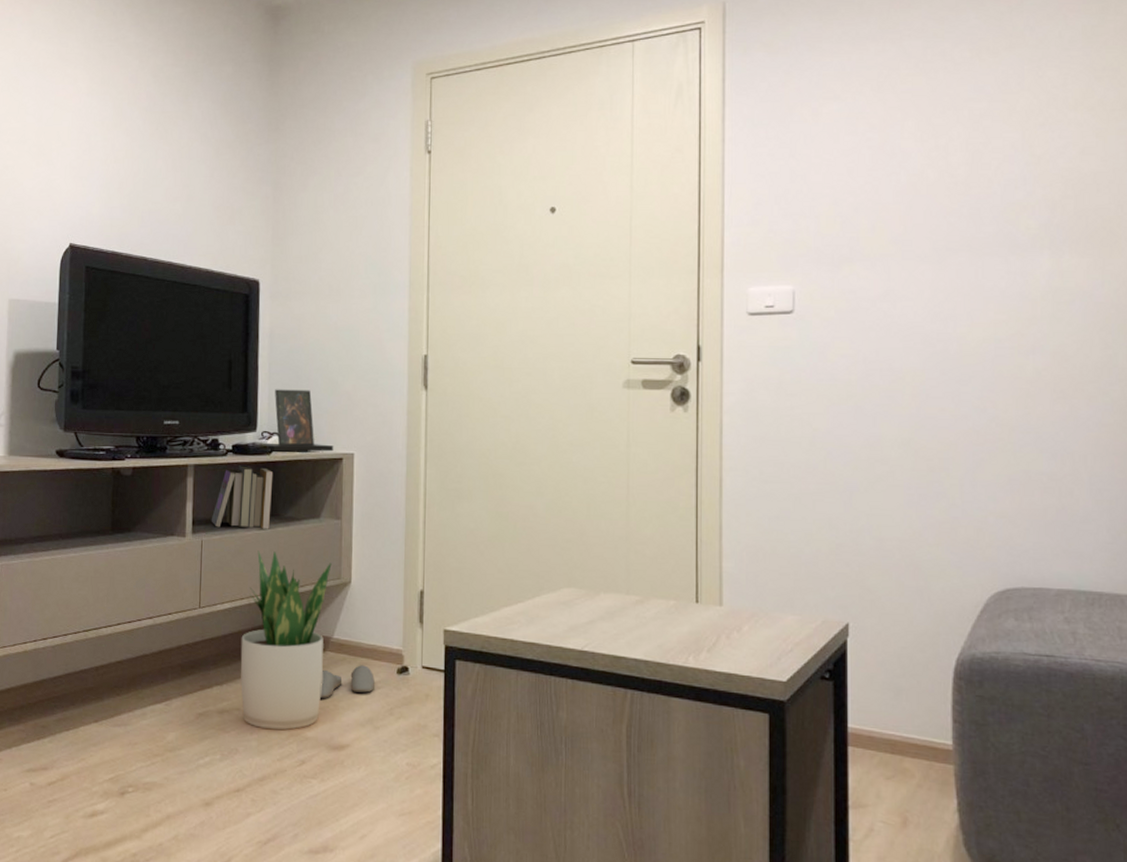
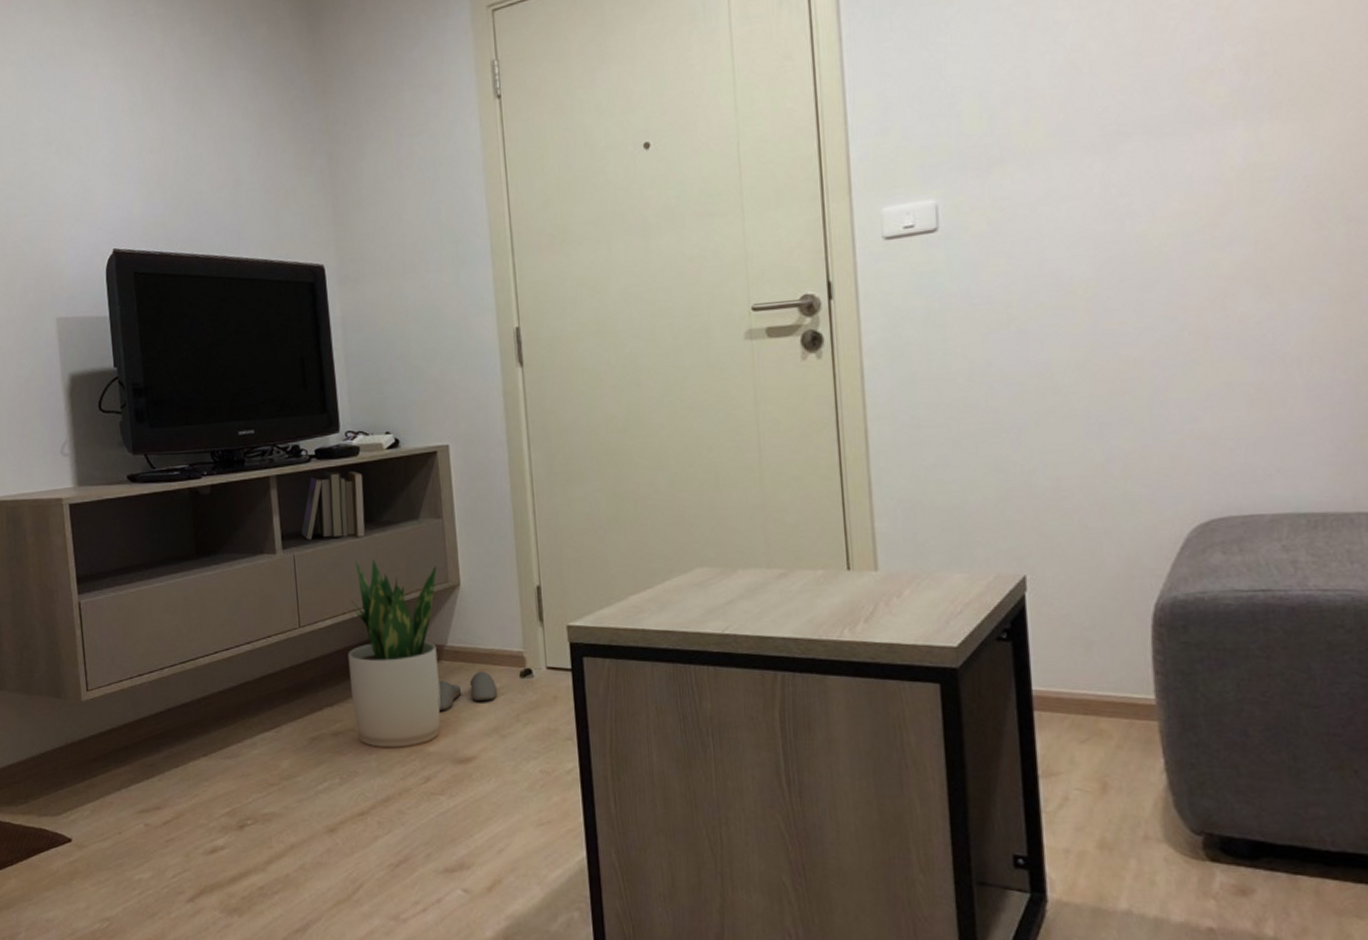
photo frame: present [263,389,334,452] -> none [348,380,426,452]

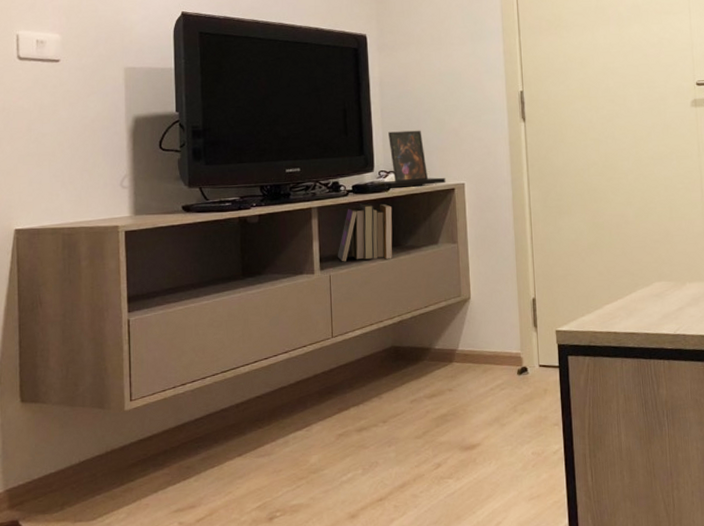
planter: present [347,559,441,748] -> none [373,278,452,440]
photo frame: none [348,380,426,452] -> present [381,130,446,188]
slippers: present [438,671,498,710] -> none [449,370,499,405]

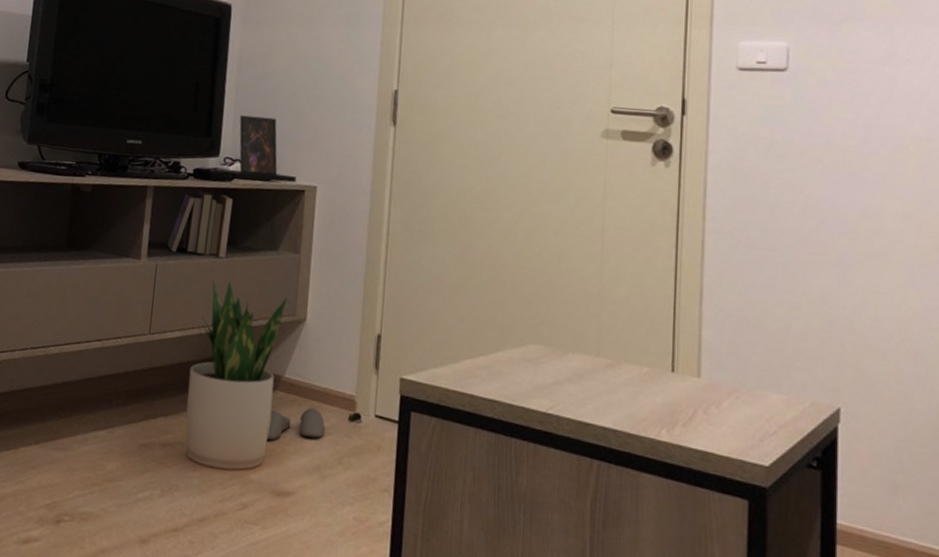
planter: none [373,278,452,440] -> present [185,279,288,471]
slippers: none [449,370,499,405] -> present [266,408,326,440]

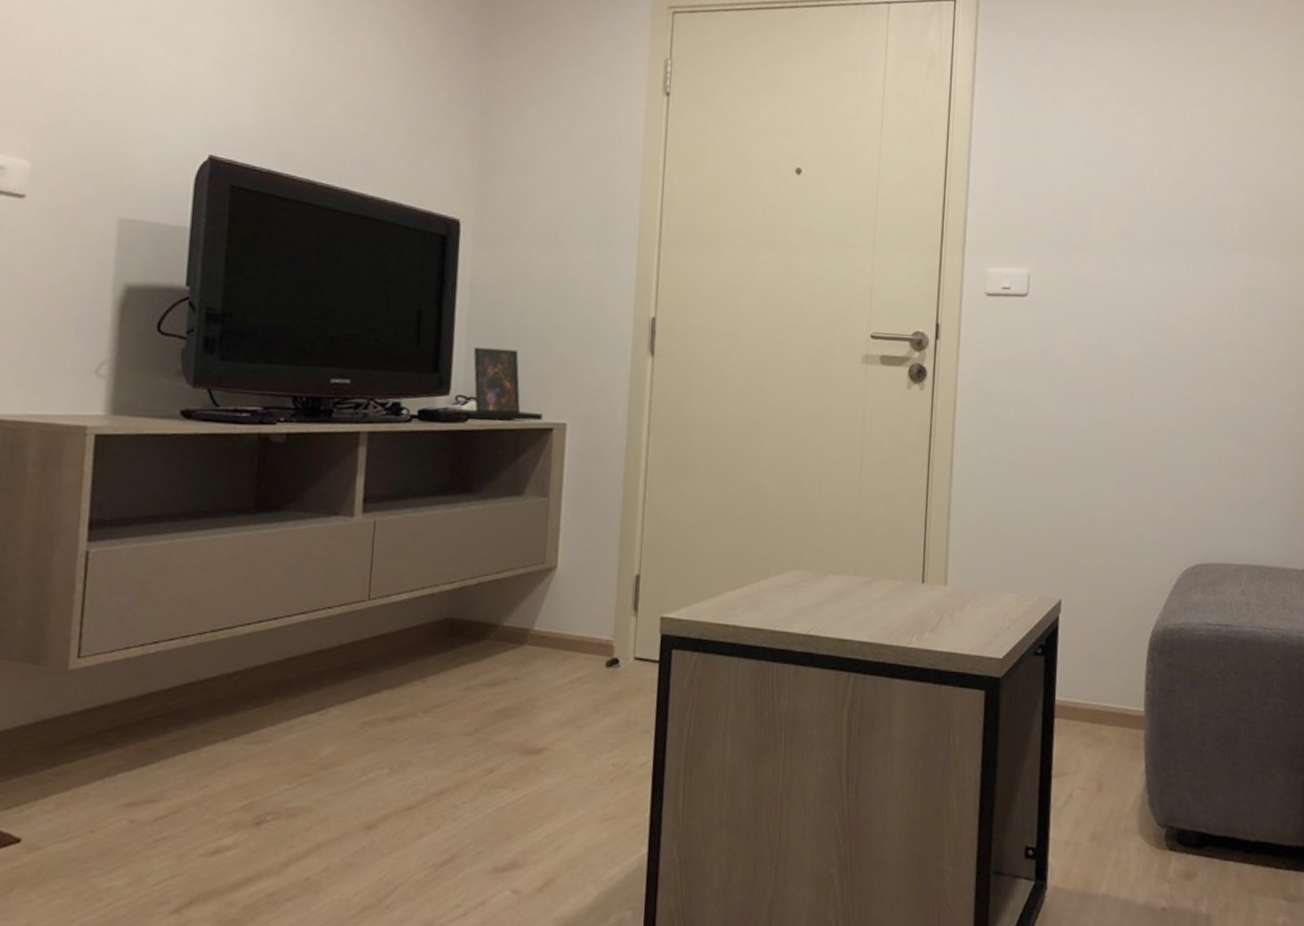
books: present [167,190,234,258] -> none [387,434,469,508]
planter: present [185,279,288,471] -> none [417,532,535,737]
slippers: present [266,408,326,440] -> none [514,659,581,697]

